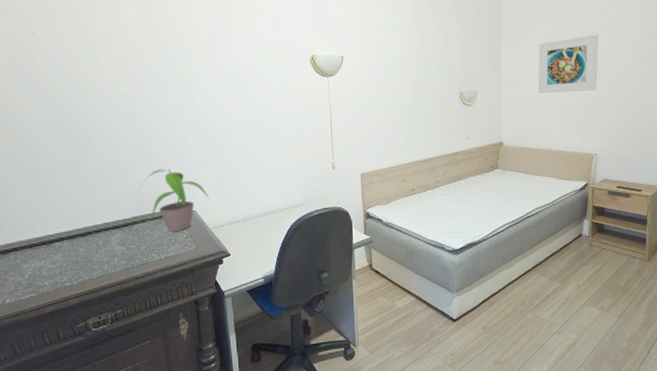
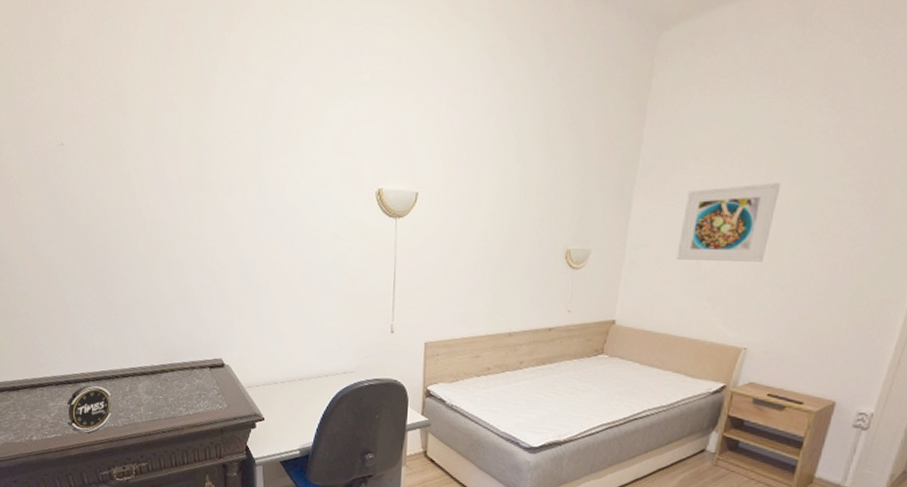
alarm clock: none [41,243,86,290] -> present [67,385,112,433]
potted plant: present [138,169,210,231] -> none [168,313,246,386]

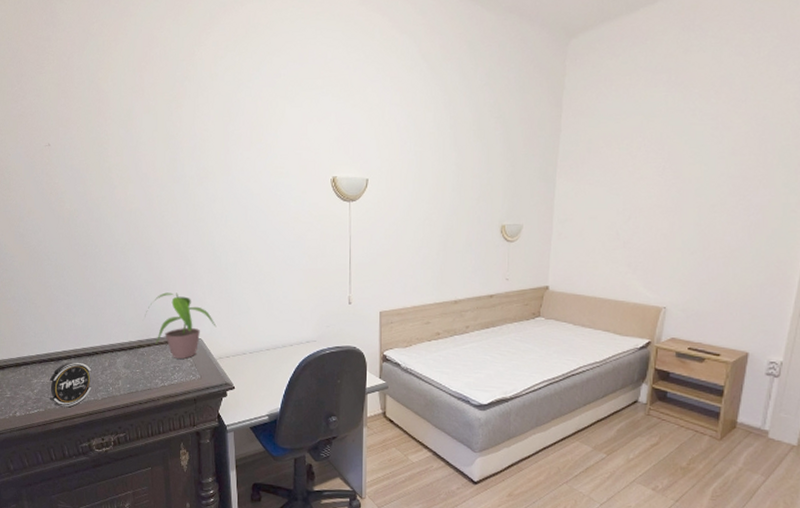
potted plant: none [168,313,246,386] -> present [145,292,217,359]
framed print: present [676,183,782,262] -> none [597,163,683,231]

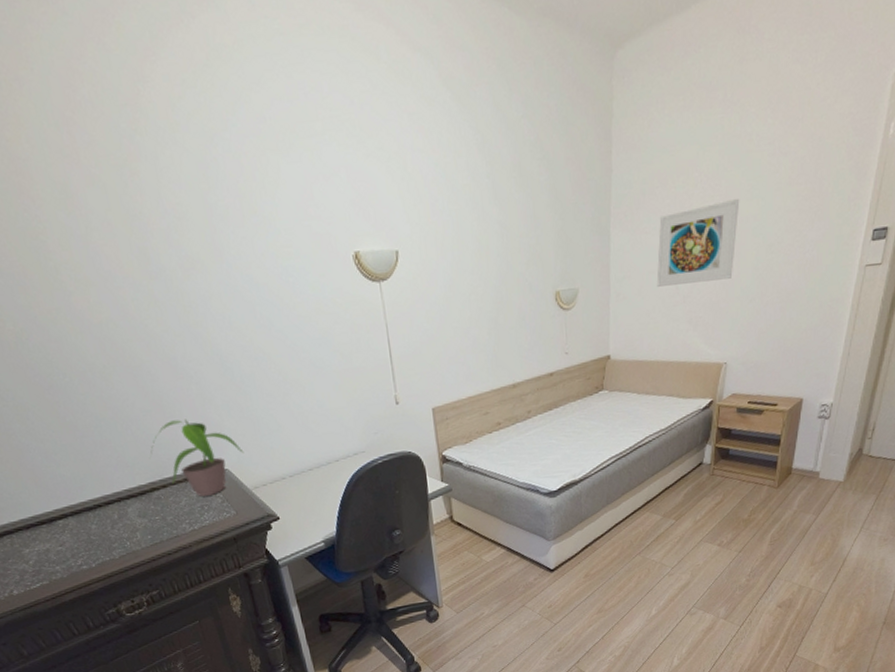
alarm clock: present [49,361,92,408] -> none [45,519,104,575]
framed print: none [597,163,683,231] -> present [656,199,740,287]

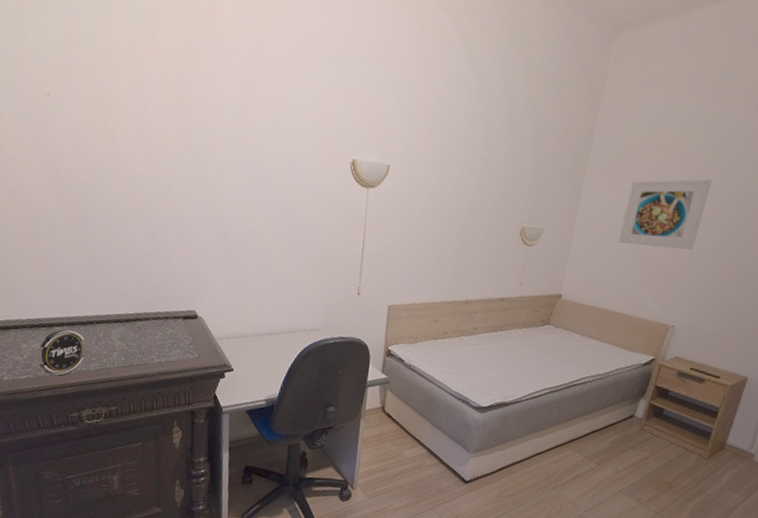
alarm clock: none [45,519,104,575] -> present [39,329,86,376]
potted plant: present [150,419,244,497] -> none [144,266,219,336]

